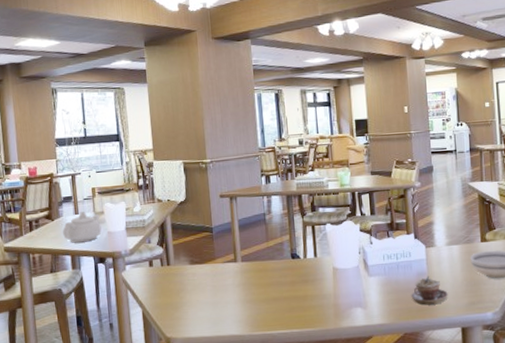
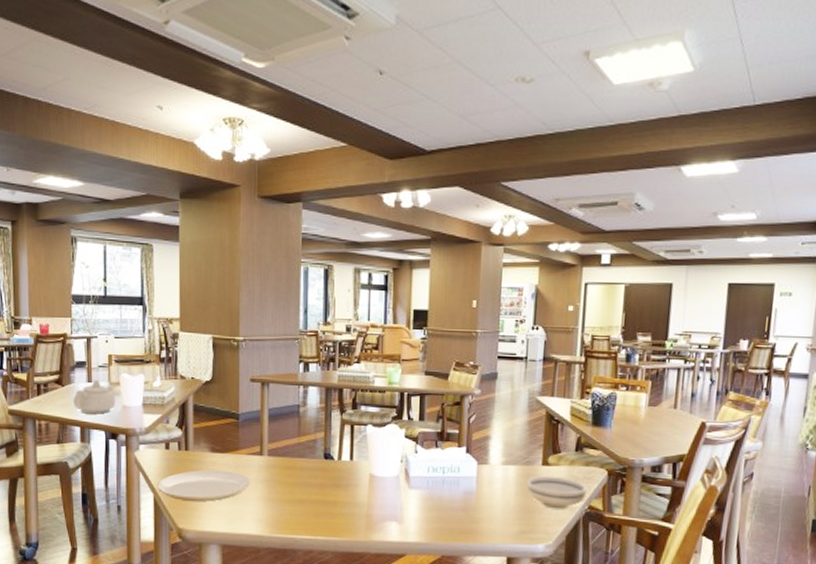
plate: none [144,279,229,312] -> present [157,469,251,502]
teacup: present [411,276,448,305] -> none [454,496,497,529]

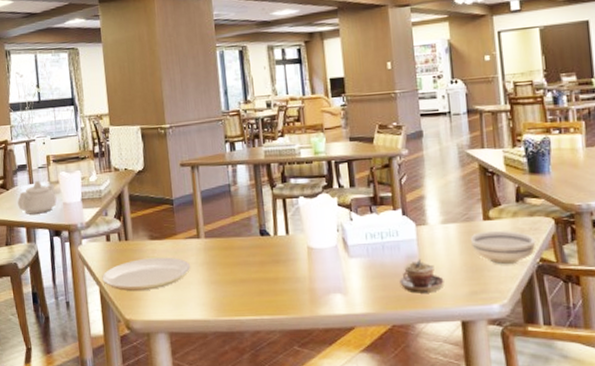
teacup: none [454,496,497,529] -> present [399,259,444,293]

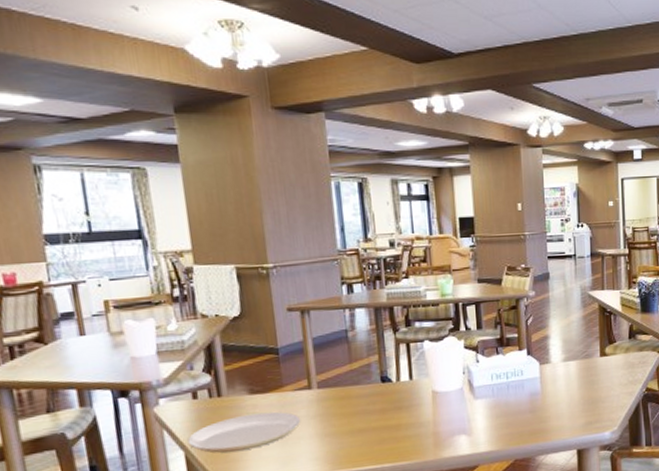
teapot: present [17,181,57,214] -> none [62,332,122,373]
teacup: present [399,259,444,293] -> none [522,395,564,428]
bowl: present [469,230,535,264] -> none [588,365,642,396]

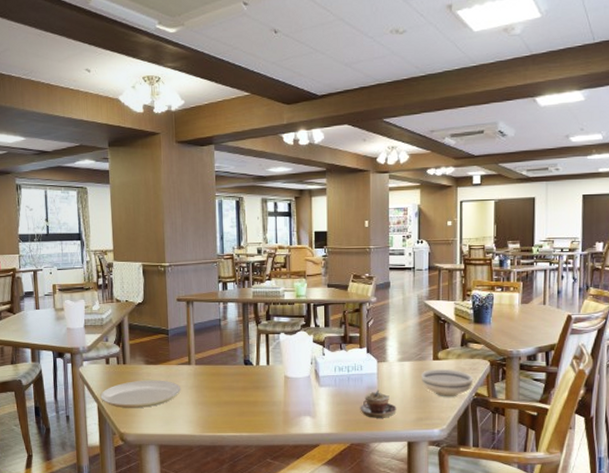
teacup: none [522,395,564,428] -> present [360,390,397,418]
bowl: none [588,365,642,396] -> present [421,369,473,396]

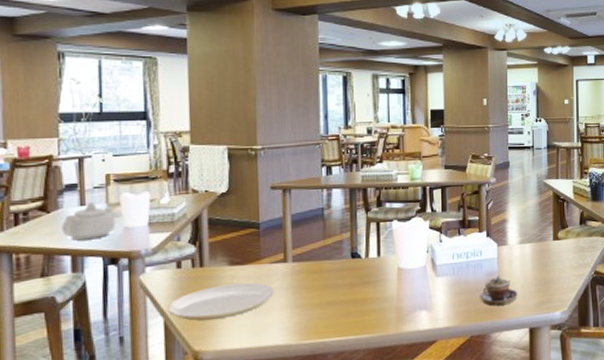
teapot: none [24,307,61,337] -> present [62,203,116,241]
bowl: present [421,369,473,396] -> none [541,248,591,277]

